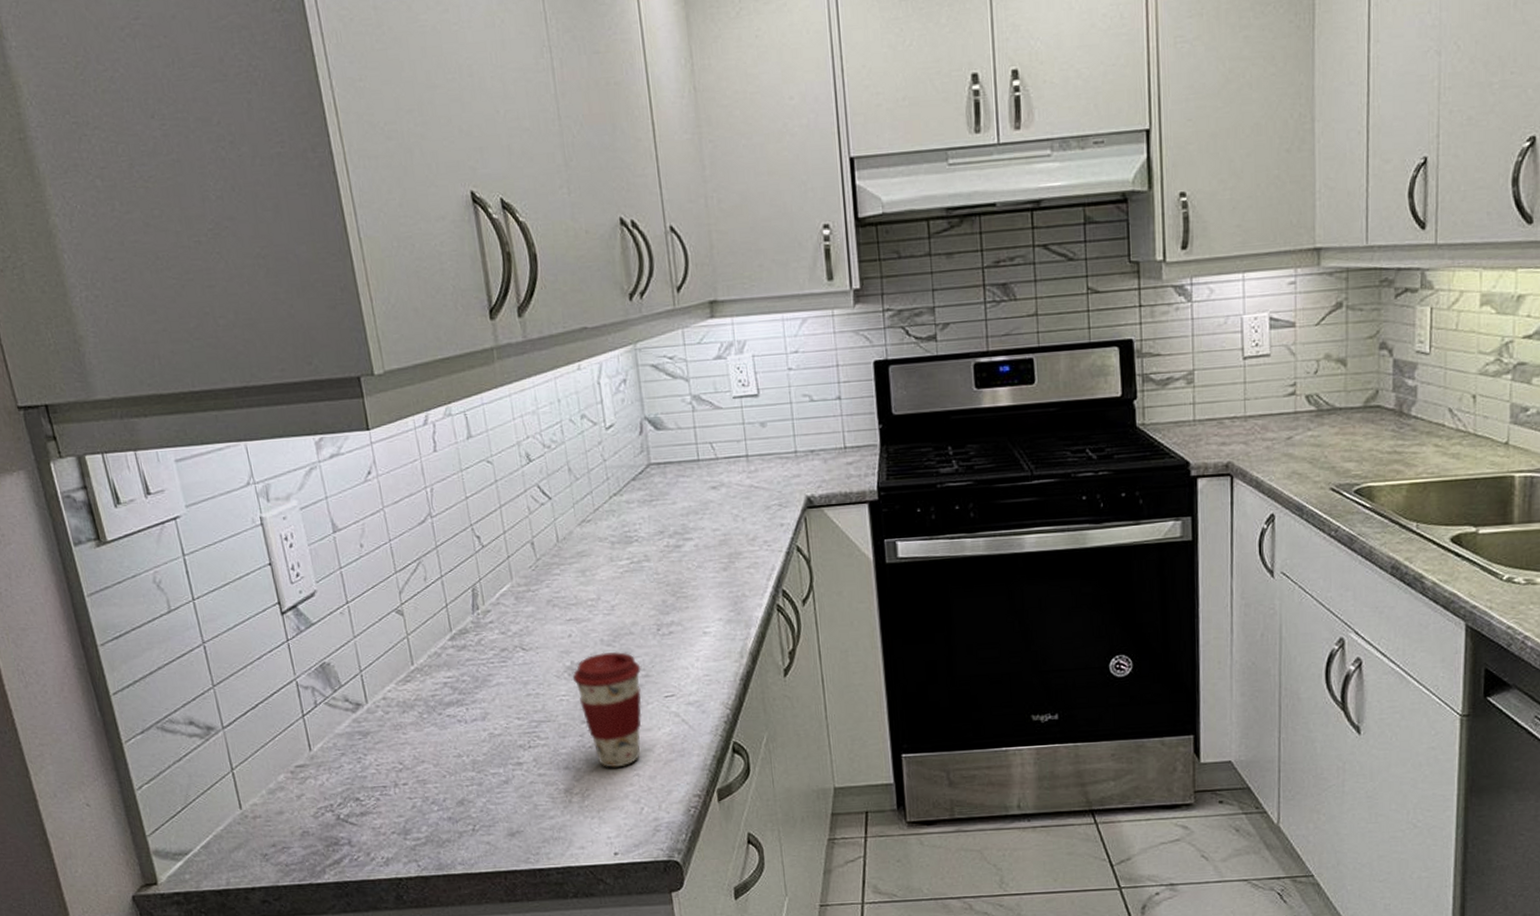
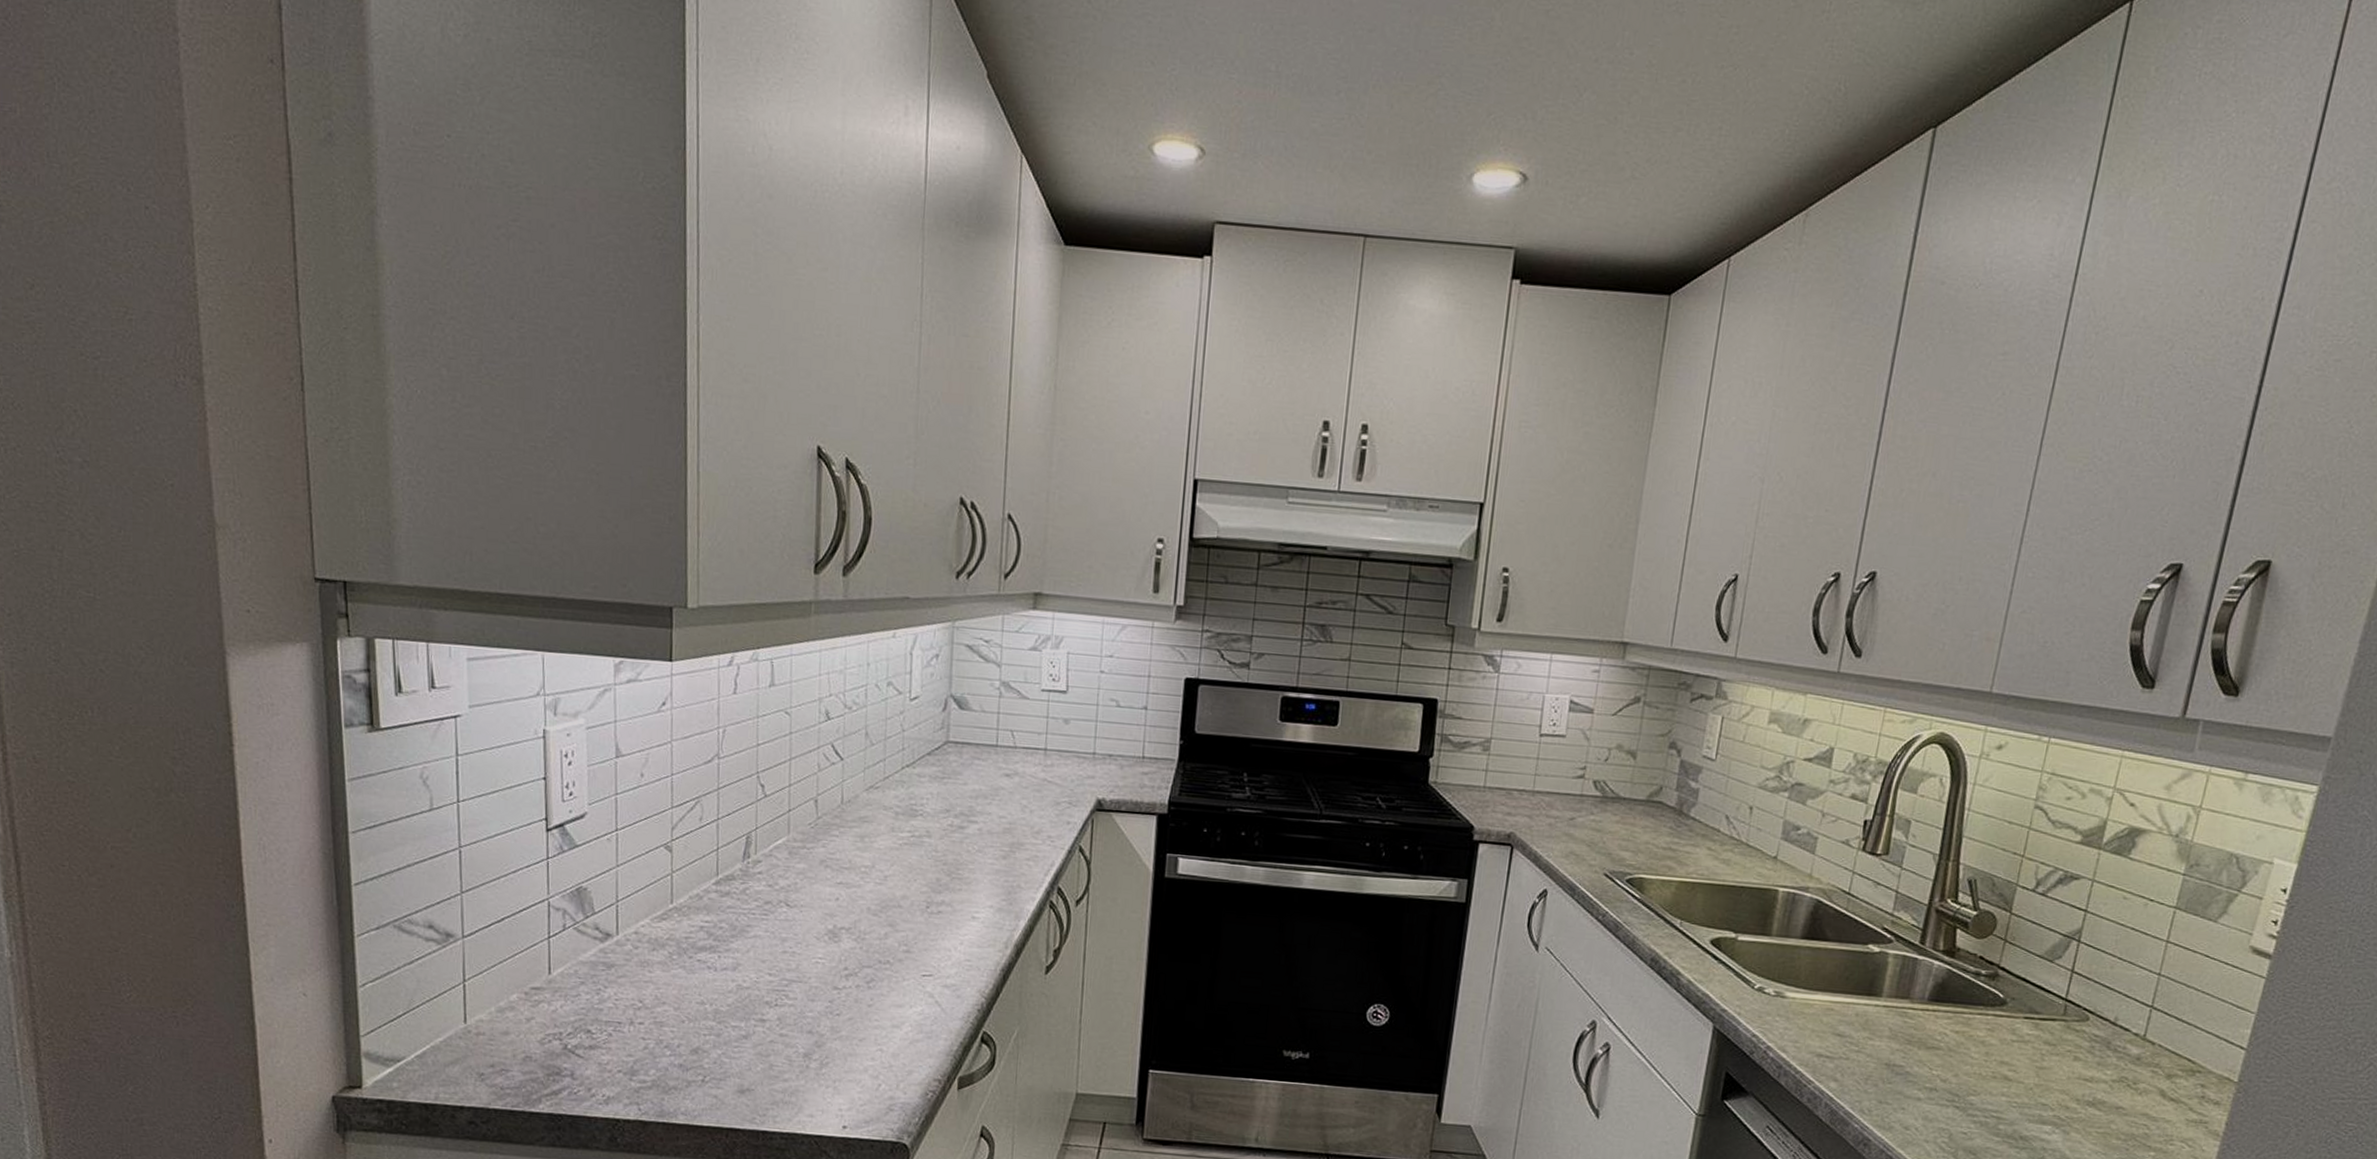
coffee cup: present [572,651,642,768] -> none [832,921,903,1040]

